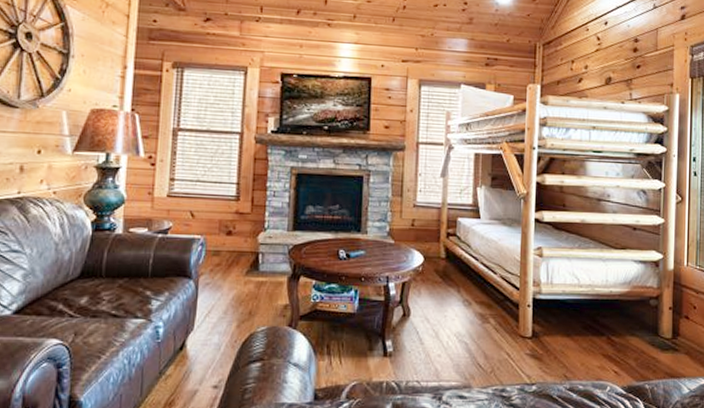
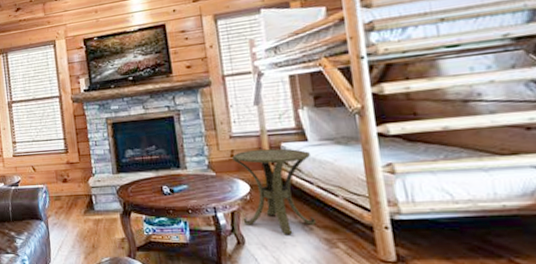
side table: none [412,222,480,309] -> present [232,148,317,235]

